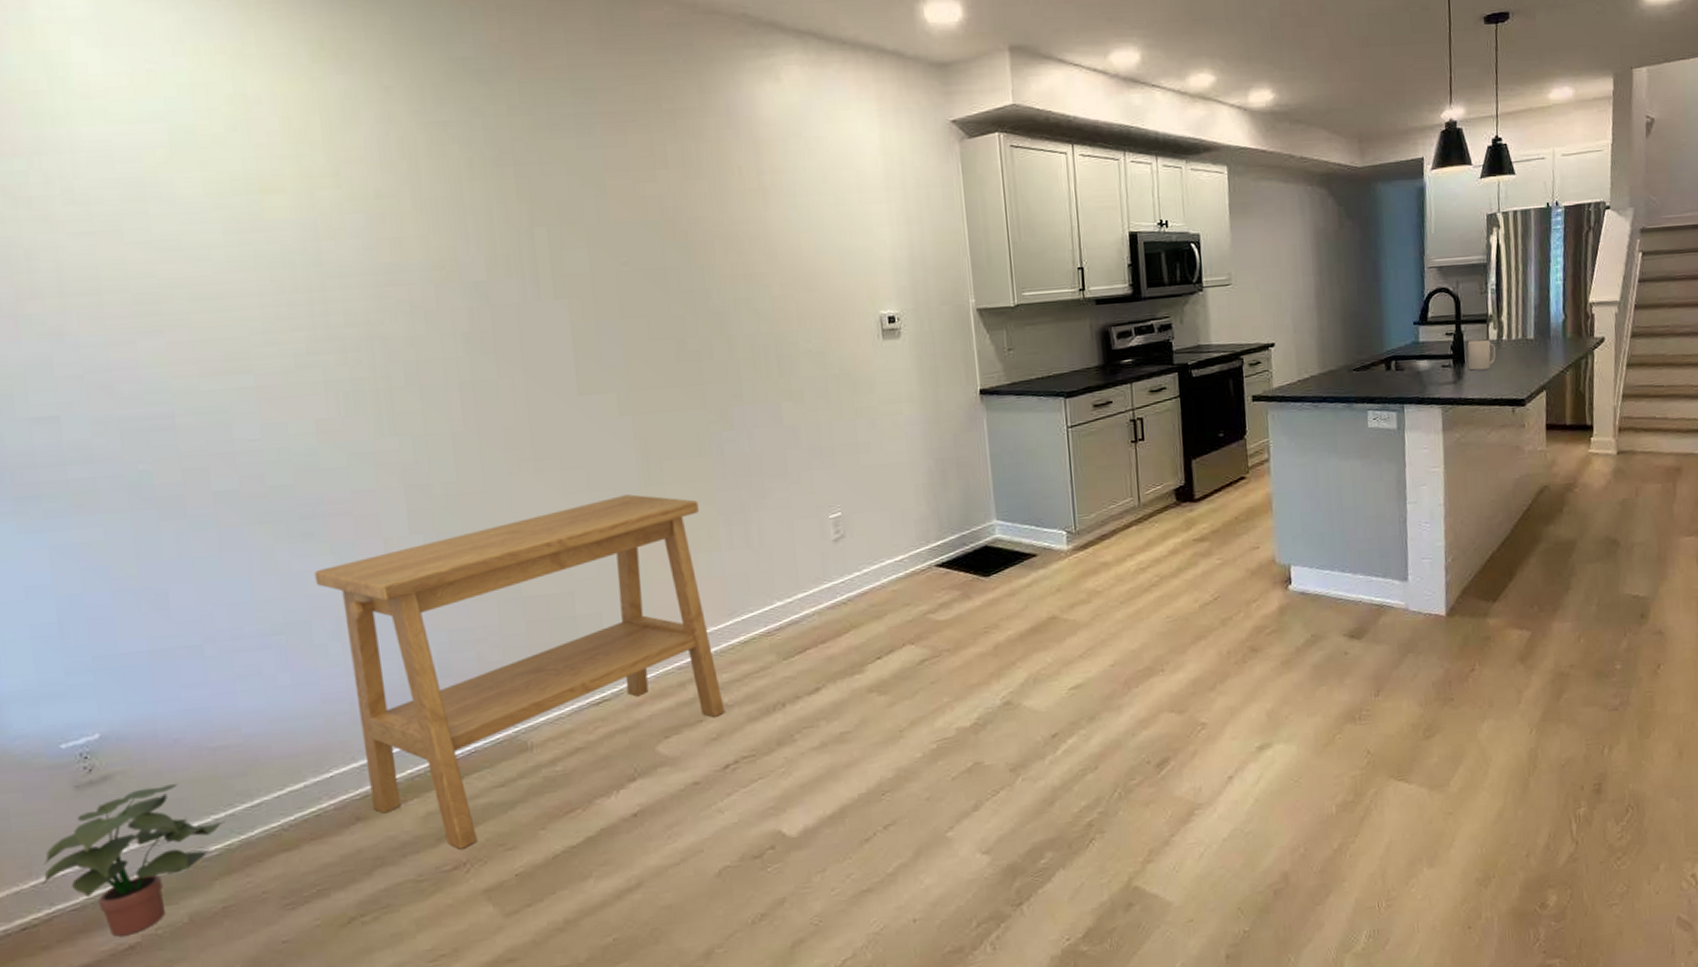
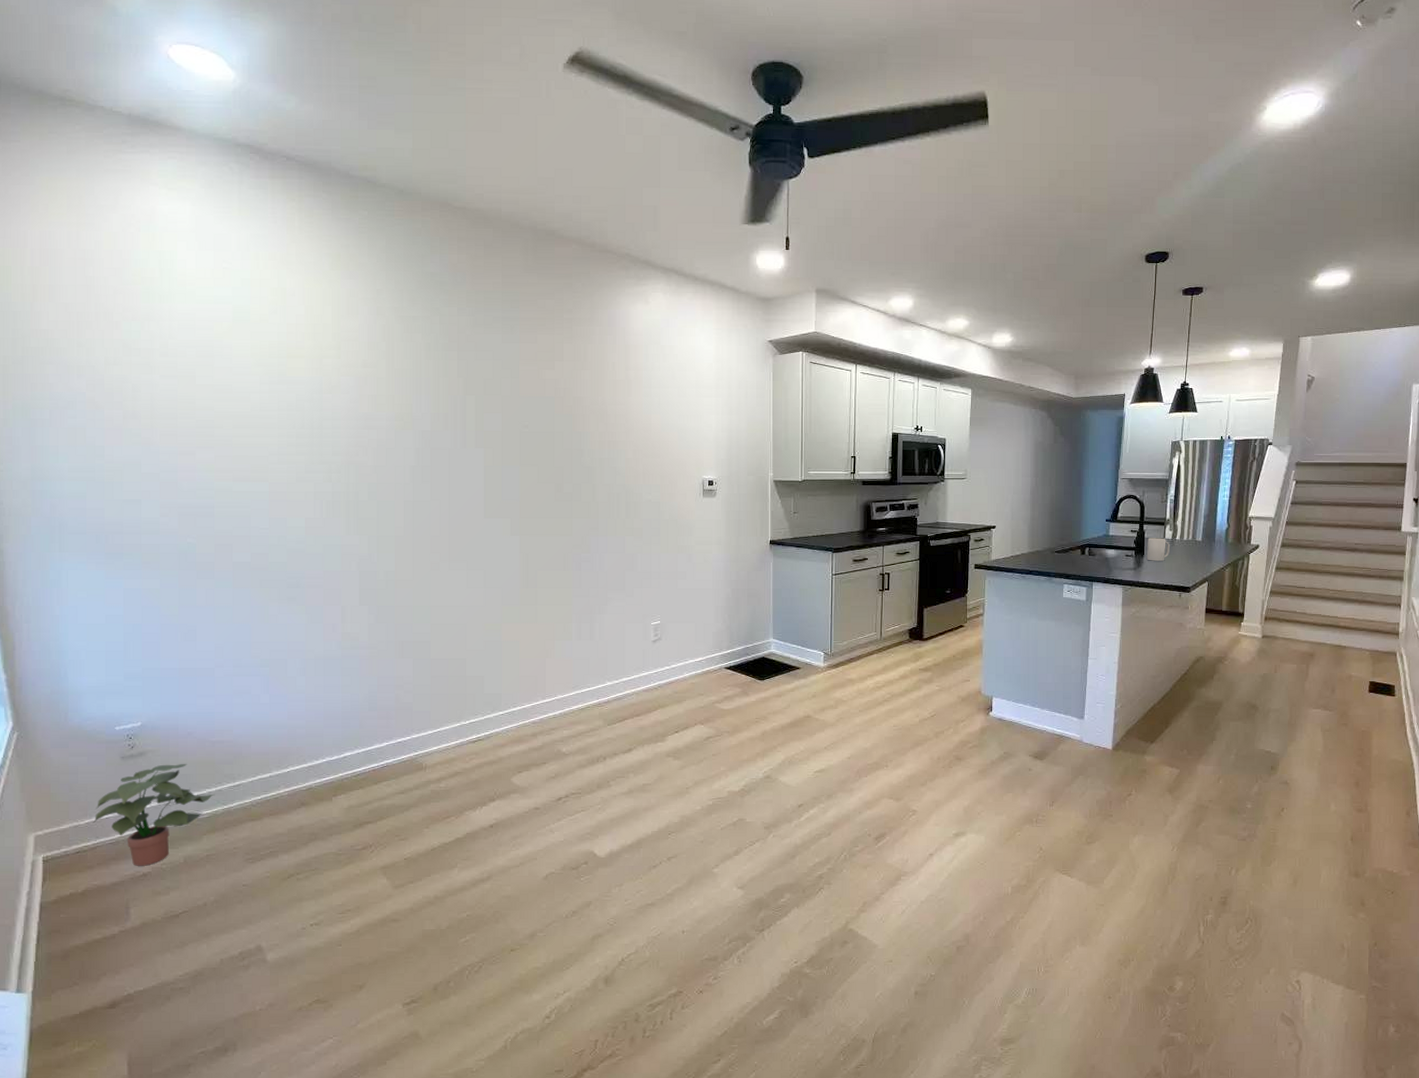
side table: present [314,494,725,849] -> none [293,593,562,835]

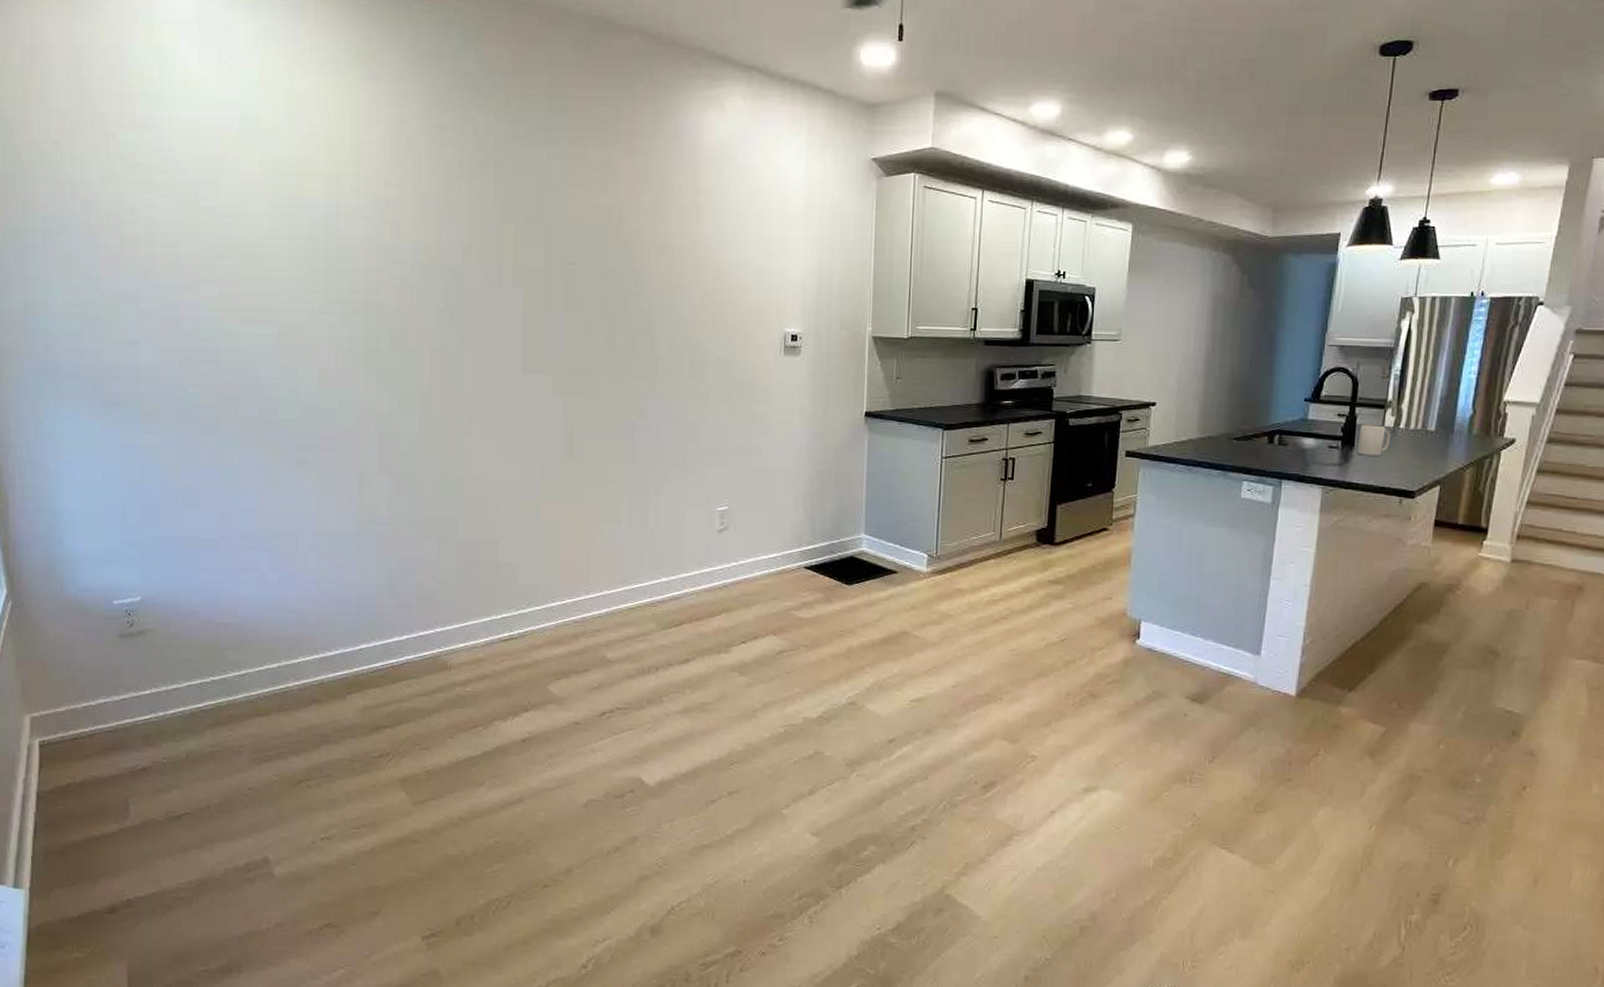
potted plant: present [92,763,215,866] -> none [90,646,219,759]

